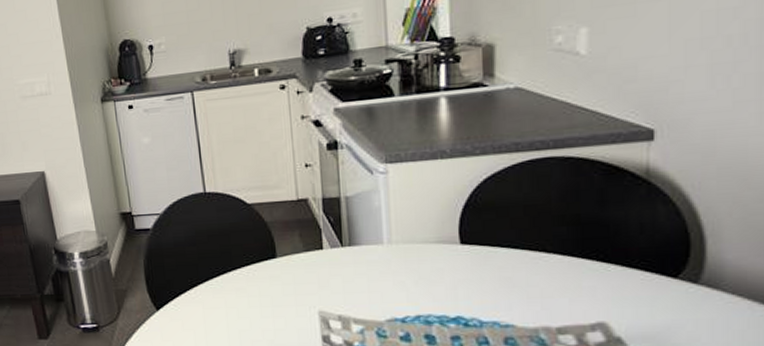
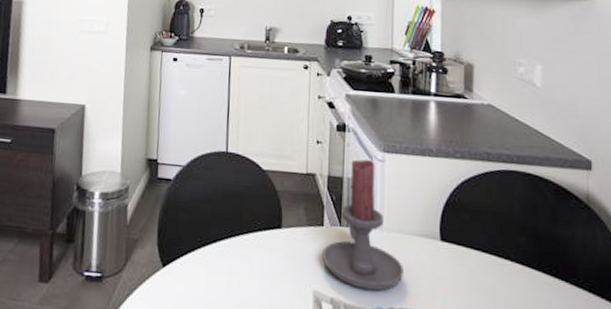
candle holder: none [324,173,420,303] -> present [322,159,405,291]

